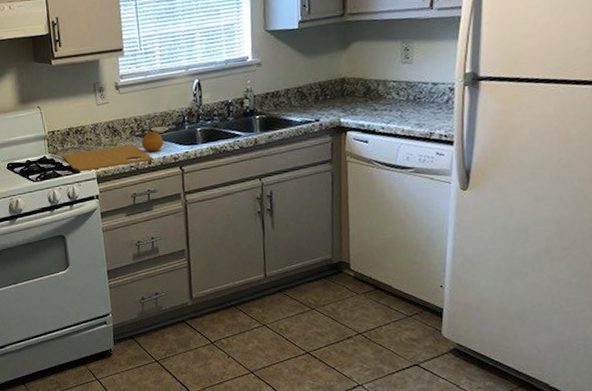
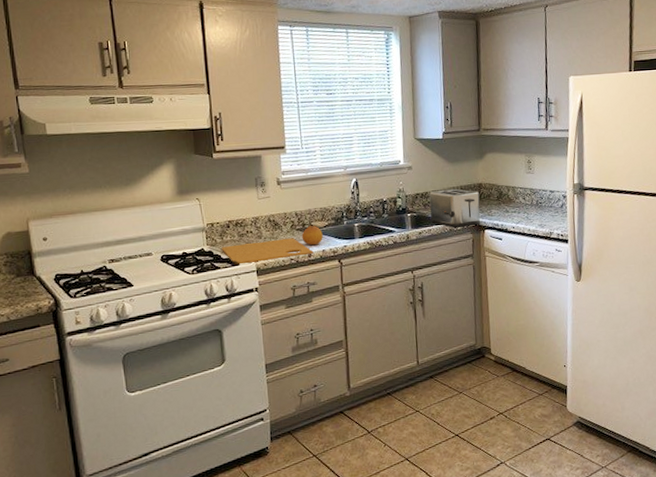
toaster: none [281,85,342,131] -> present [429,188,480,229]

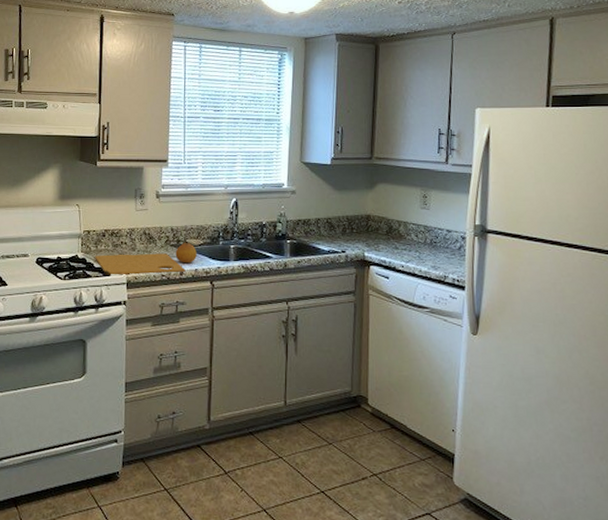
toaster: present [429,188,480,229] -> none [311,218,367,261]

